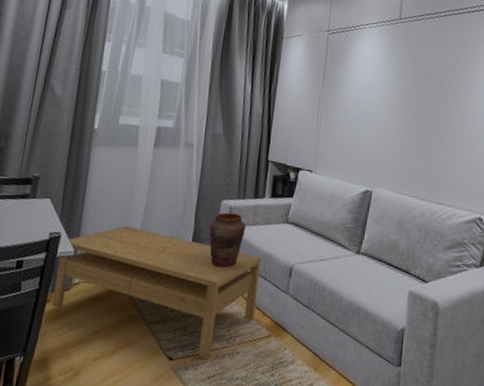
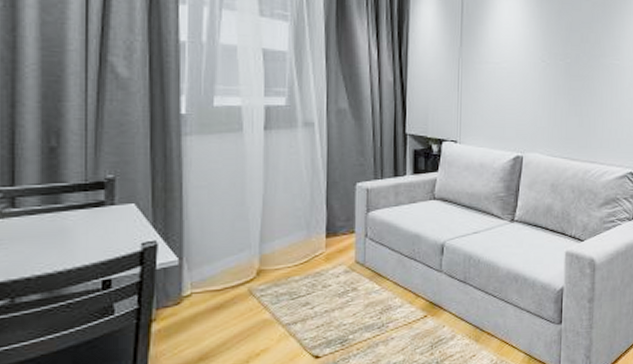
coffee table: present [52,225,262,360] -> none [159,223,409,352]
vase: present [209,212,246,268] -> none [345,195,388,255]

